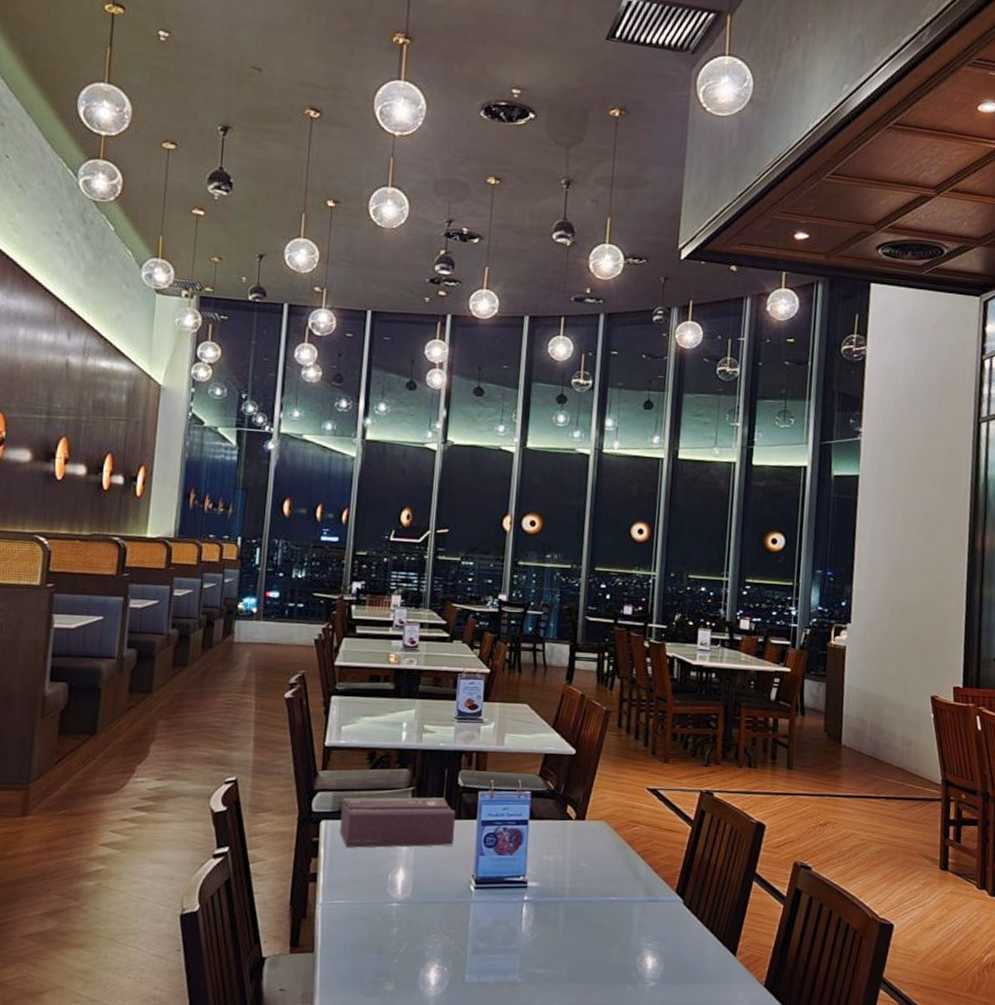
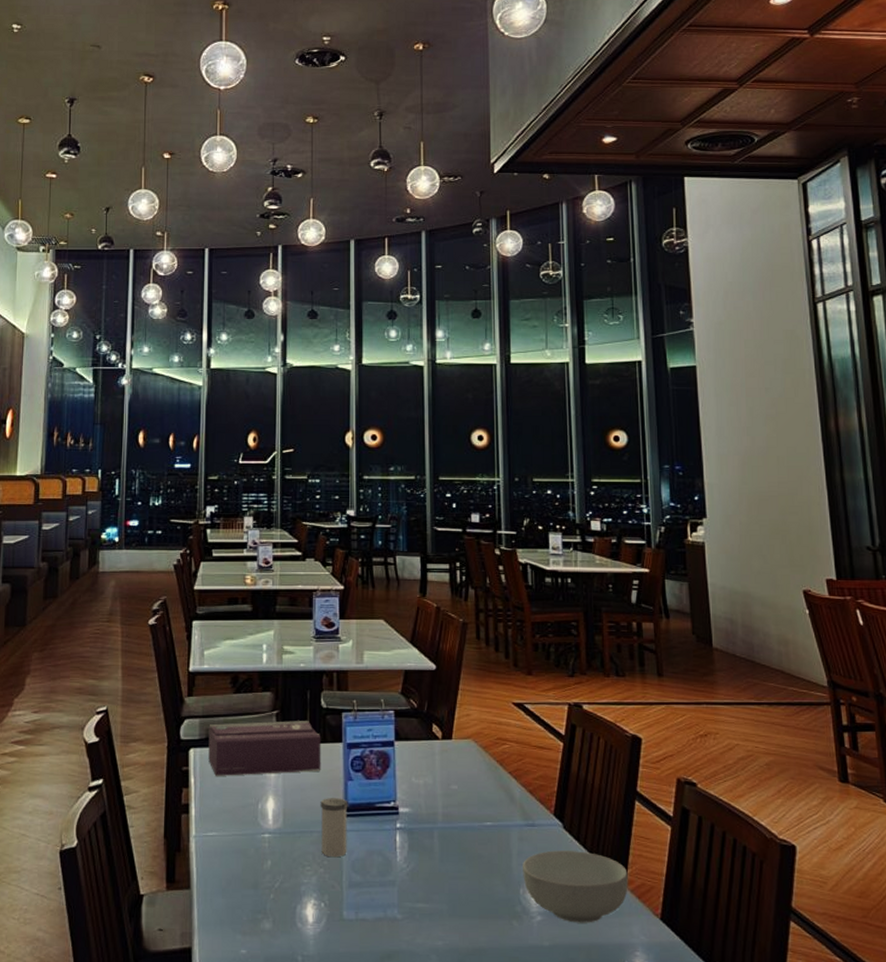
salt shaker: none [448,870,478,926] -> present [320,797,348,858]
cereal bowl: none [641,924,739,989] -> present [523,850,628,923]

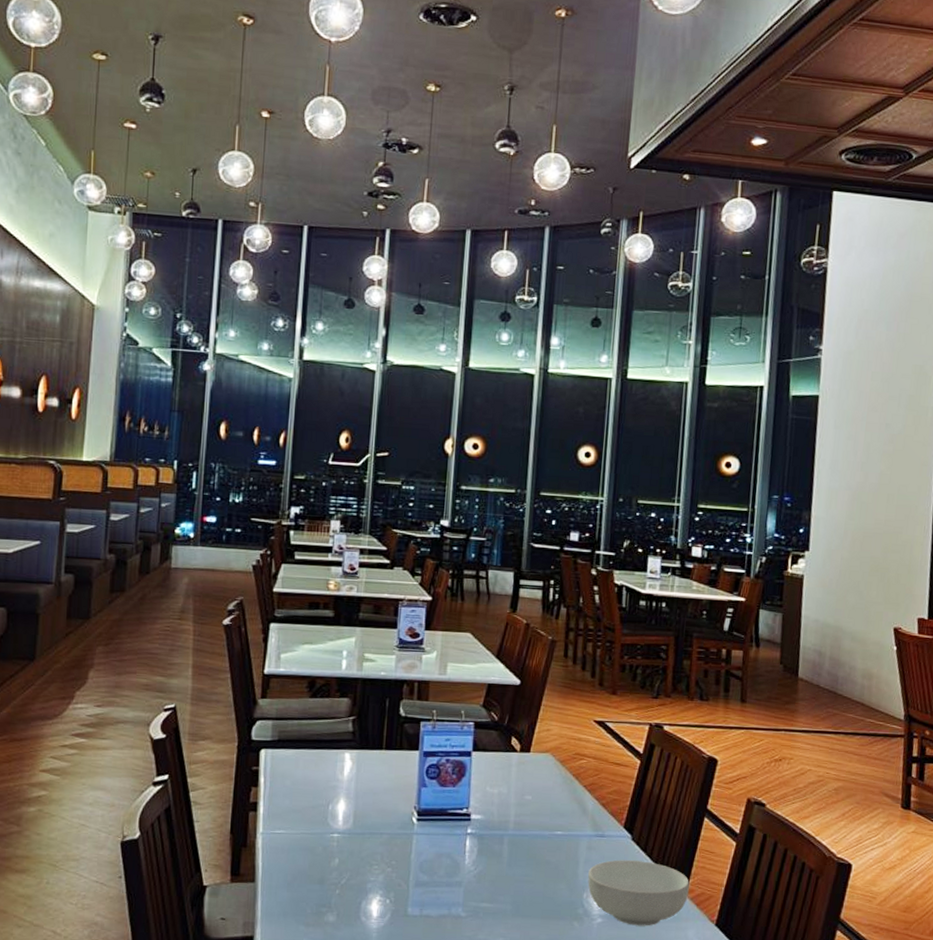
tissue box: present [208,721,321,776] -> none [280,726,398,778]
salt shaker: present [320,797,348,858] -> none [390,801,421,858]

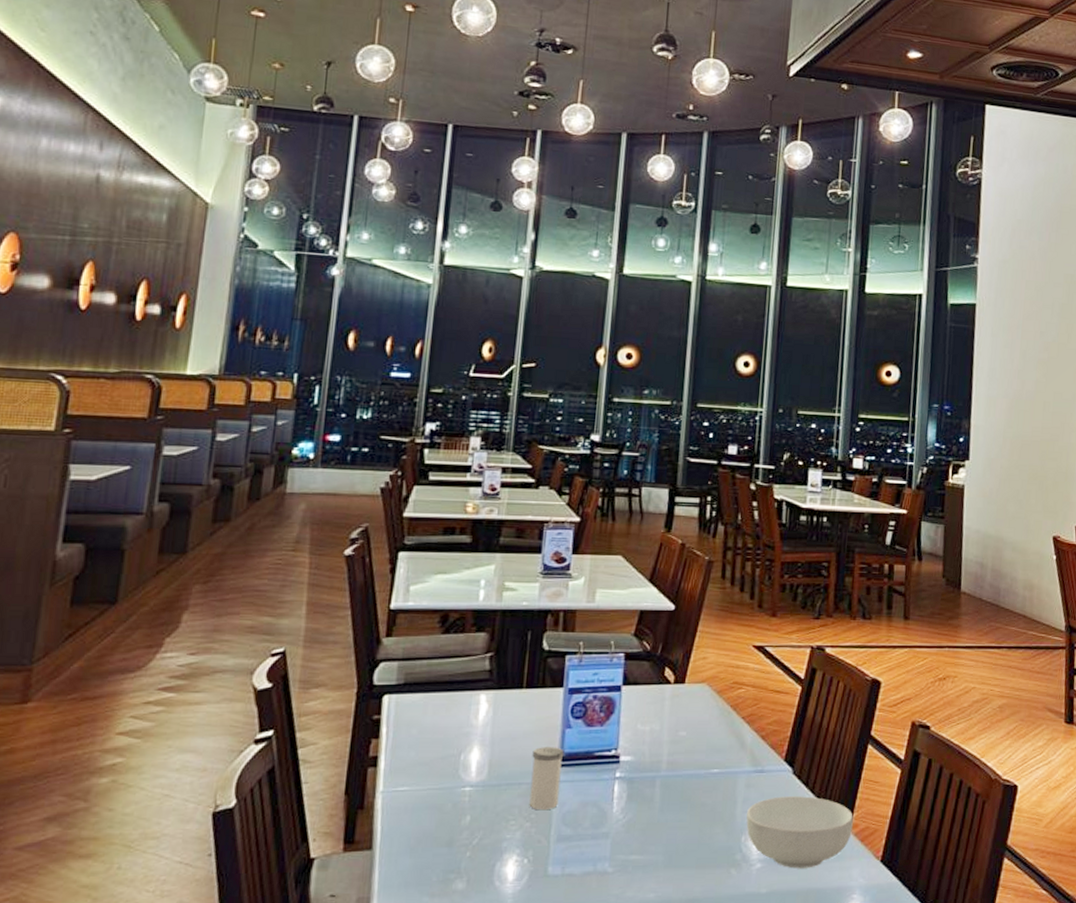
salt shaker: none [390,801,421,858] -> present [529,746,564,811]

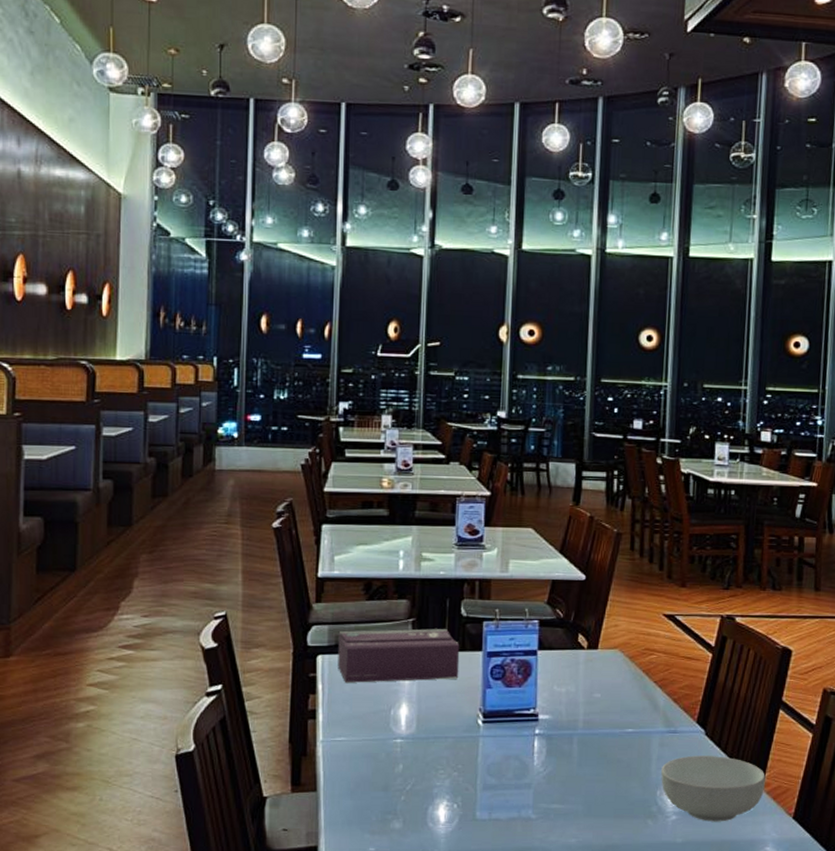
tissue box: none [405,664,540,725] -> present [338,628,460,683]
salt shaker: present [529,746,564,811] -> none [456,704,486,762]

